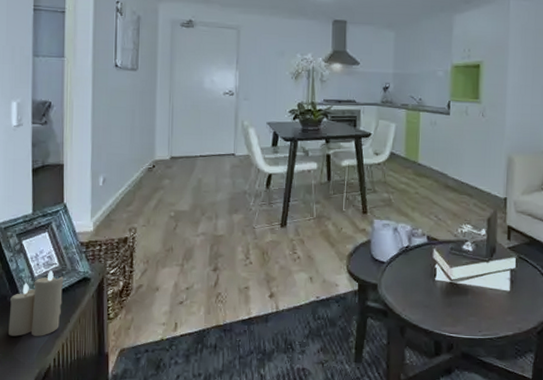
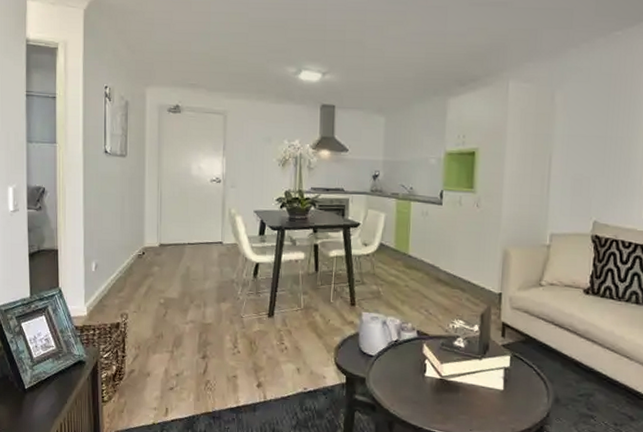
candle: present [9,270,64,336] -> none [11,352,61,416]

